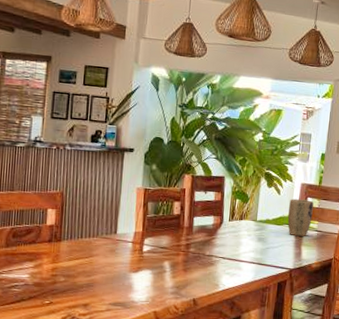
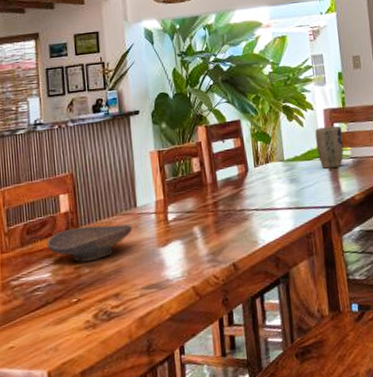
decorative bowl: none [29,240,110,272] -> present [47,224,132,262]

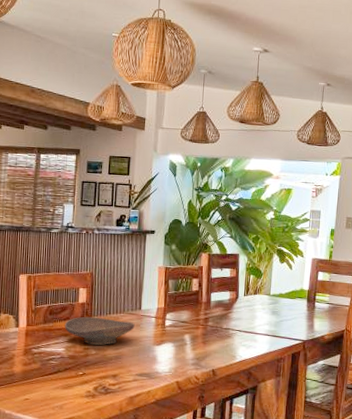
plant pot: present [315,125,344,169] -> none [300,273,325,310]

